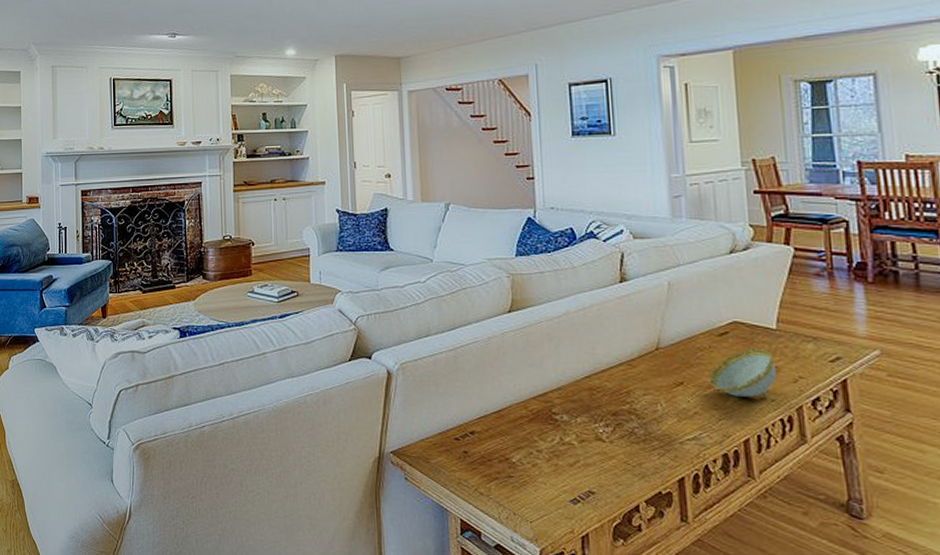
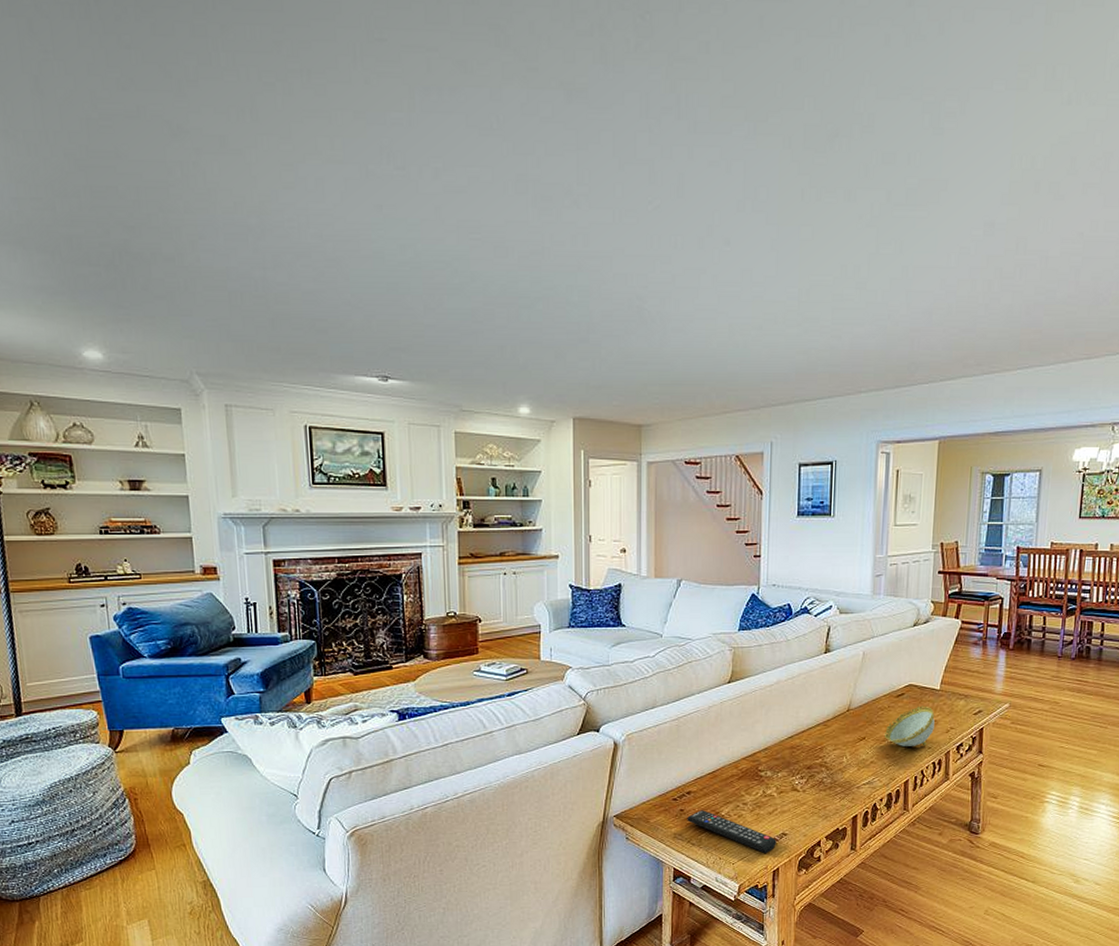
remote control: none [472,454,583,515] -> present [687,810,777,854]

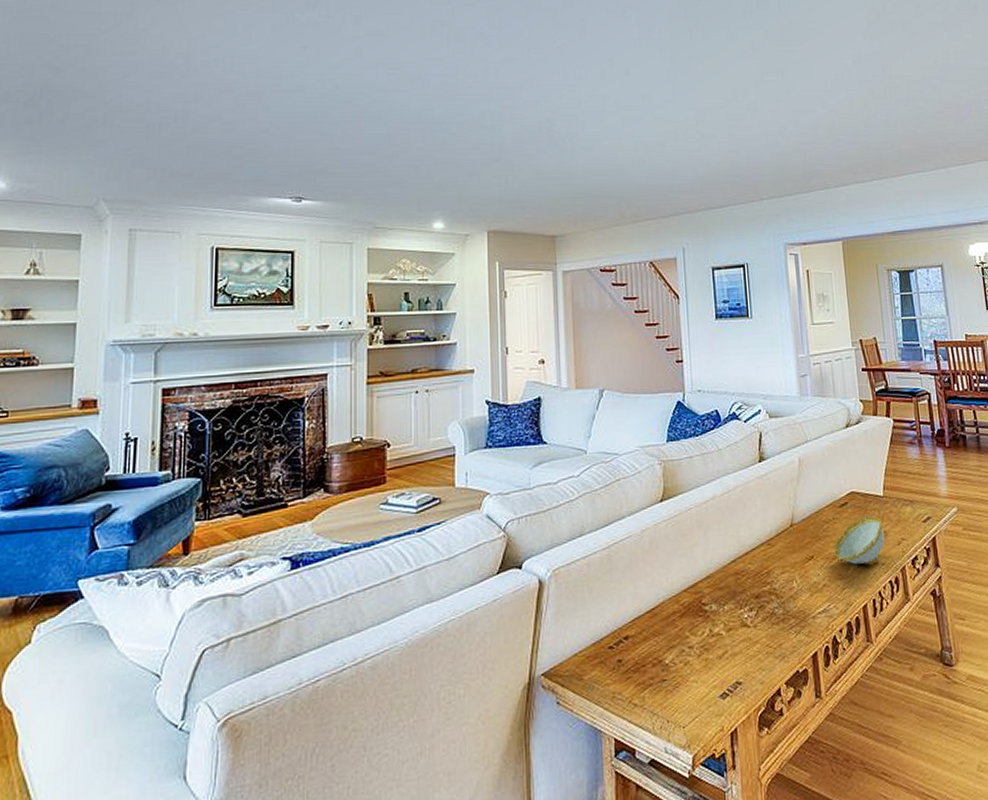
remote control: present [687,810,777,854] -> none [626,659,731,711]

